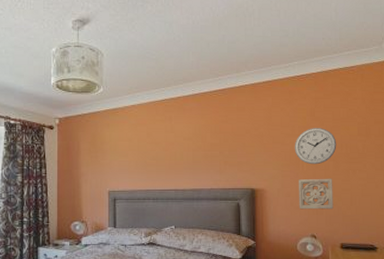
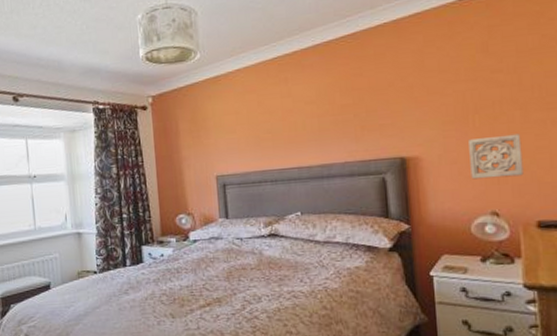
wall clock: present [294,128,337,165] -> none [459,66,525,118]

